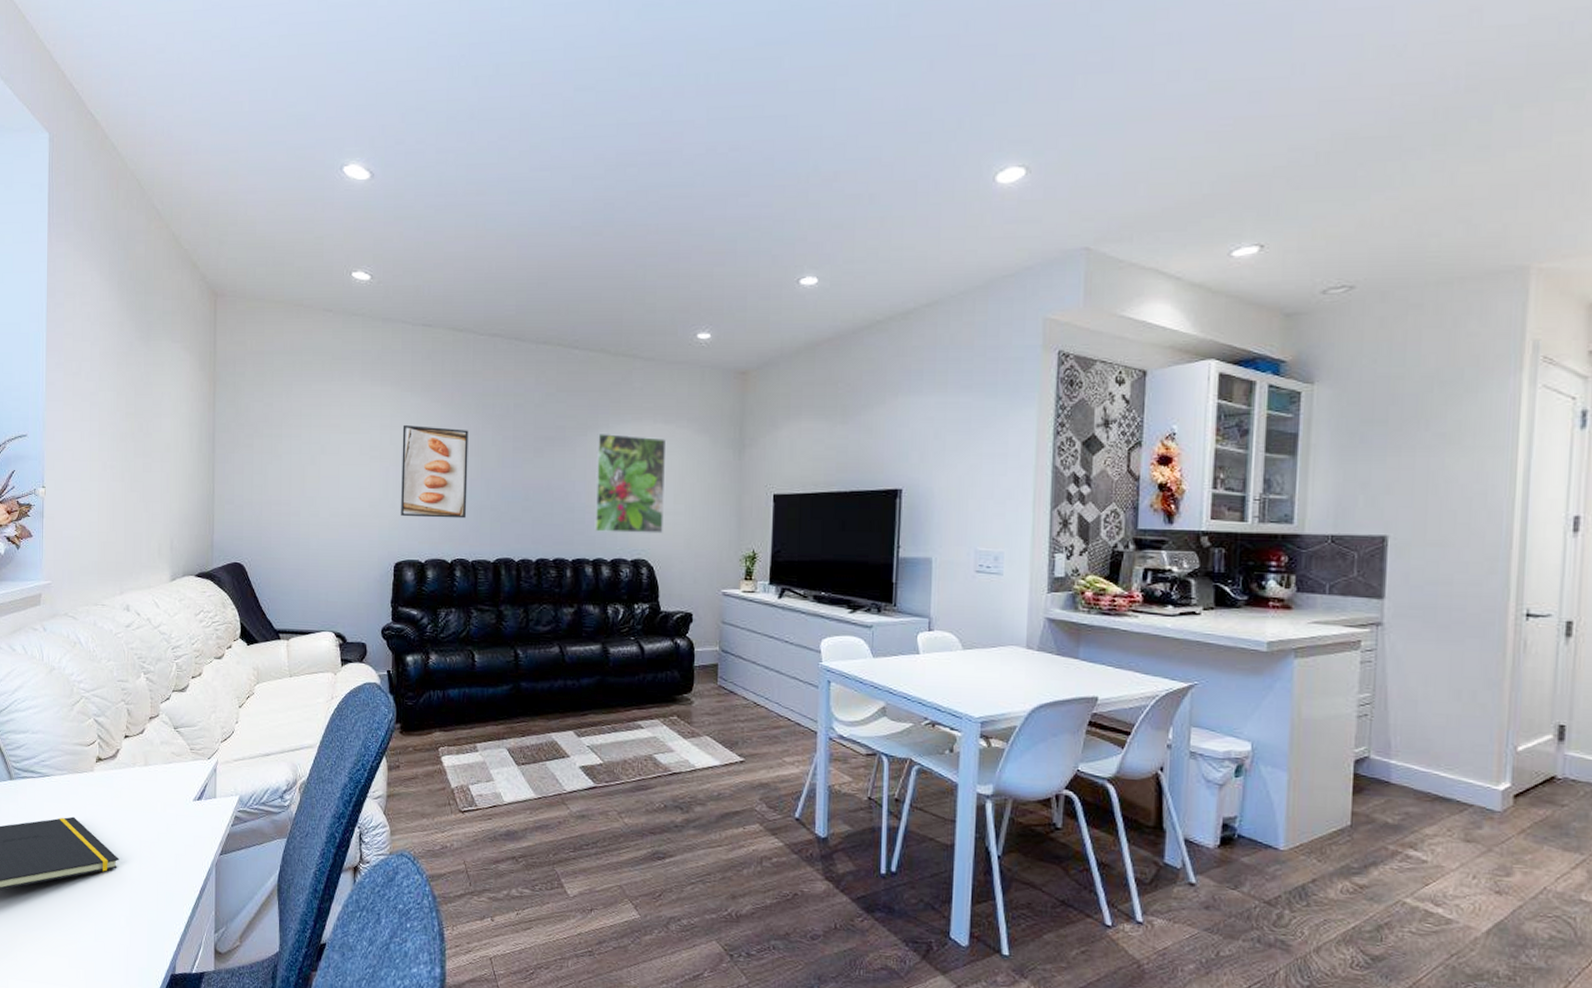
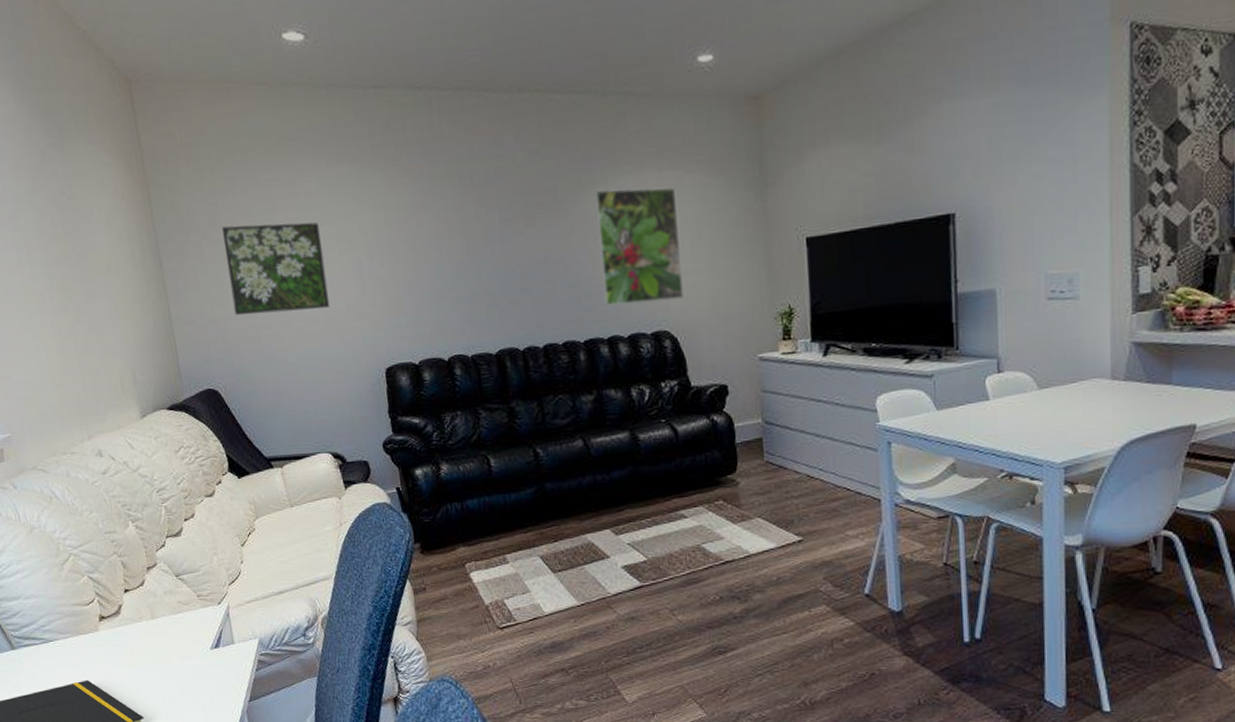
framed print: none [271,424,356,504] -> present [222,222,331,316]
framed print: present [401,425,469,519] -> none [369,205,458,314]

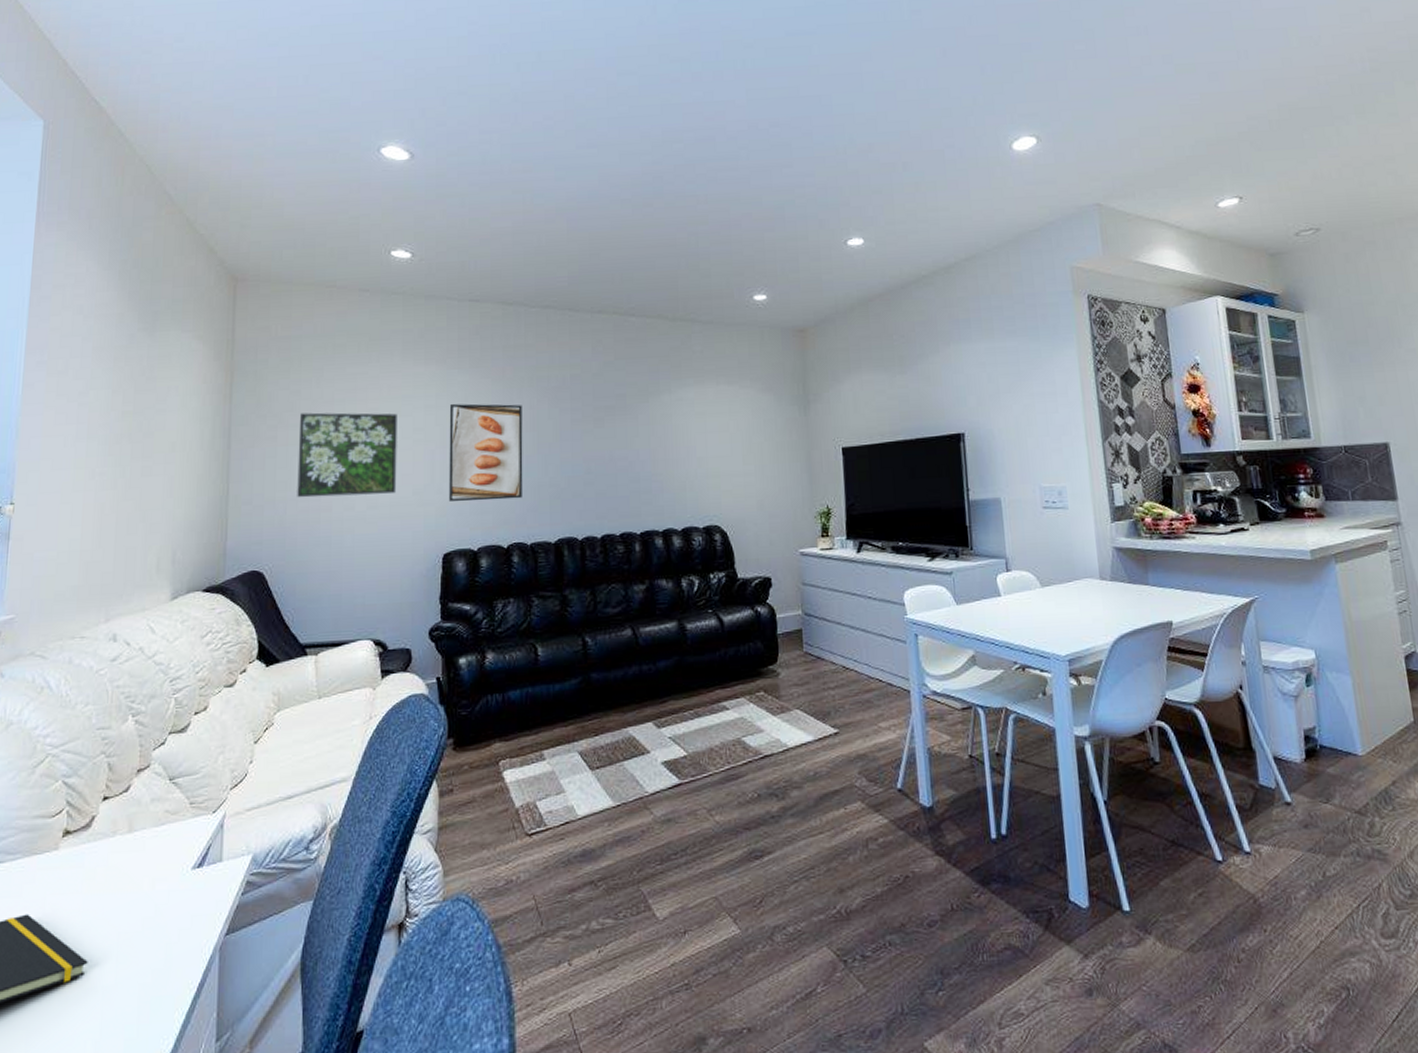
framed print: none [369,205,458,314] -> present [449,403,523,502]
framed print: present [594,187,684,306] -> none [659,397,734,501]

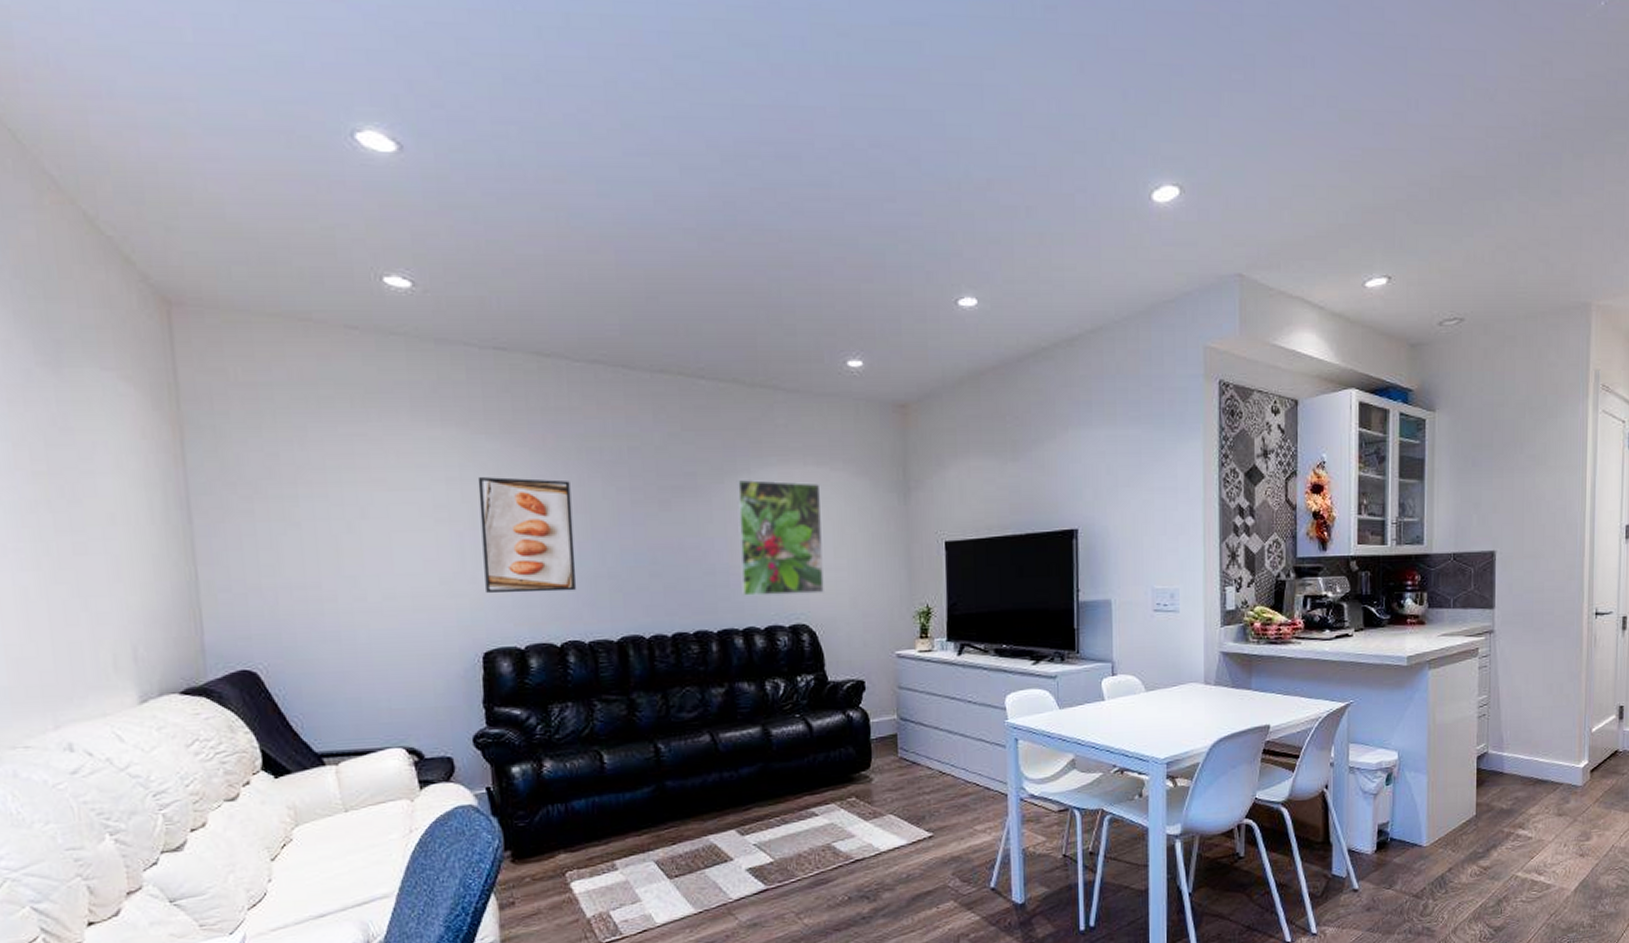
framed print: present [297,412,397,498] -> none [282,481,419,586]
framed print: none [659,397,734,501] -> present [736,479,824,596]

